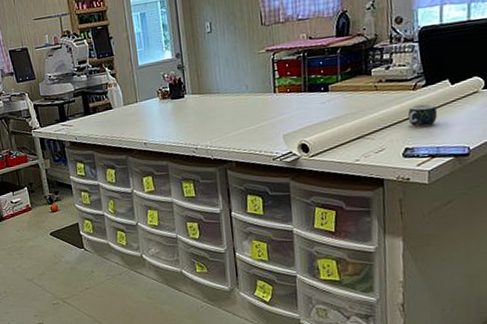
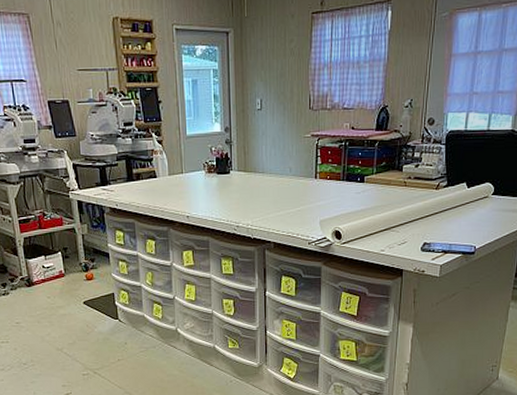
mug: present [407,103,437,127] -> none [429,203,453,224]

